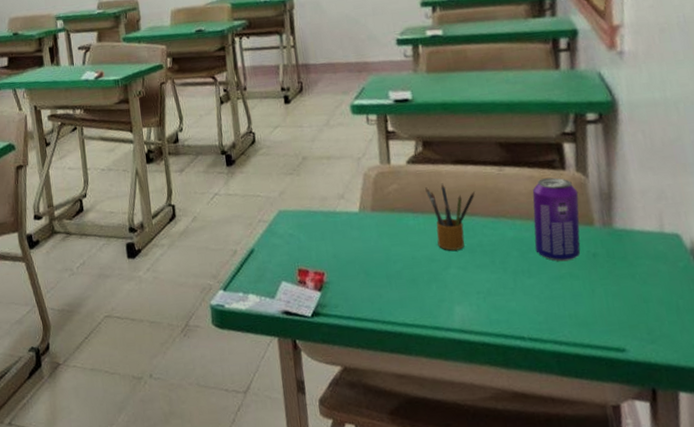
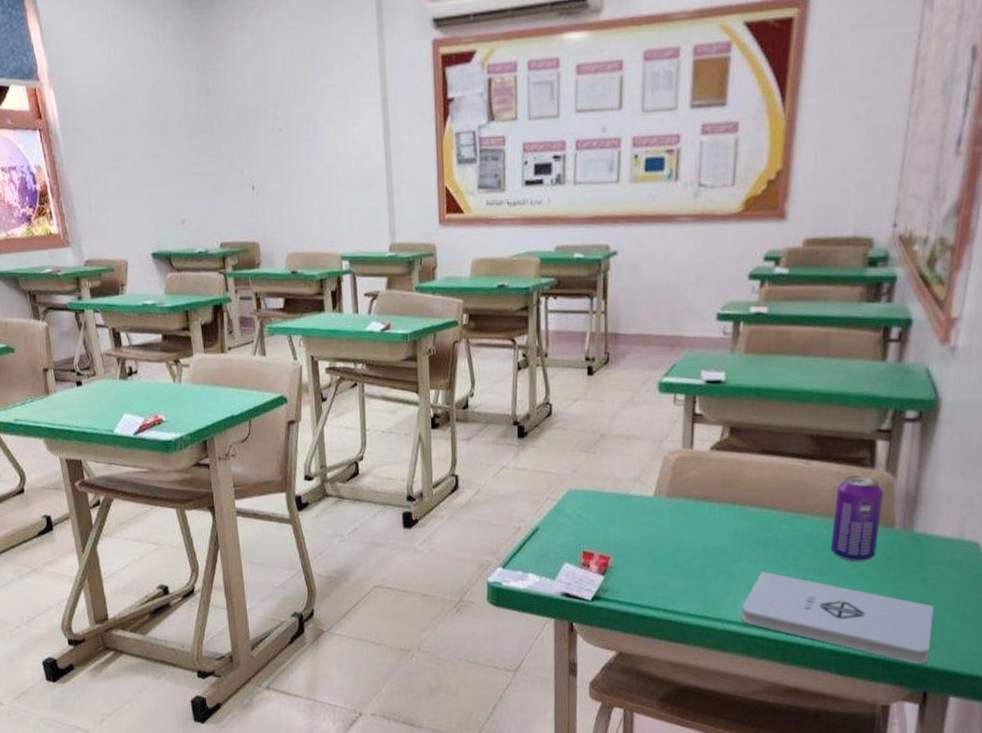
pencil box: present [425,183,476,251] -> none [726,473,778,543]
notepad: none [457,277,651,360] -> present [741,571,934,664]

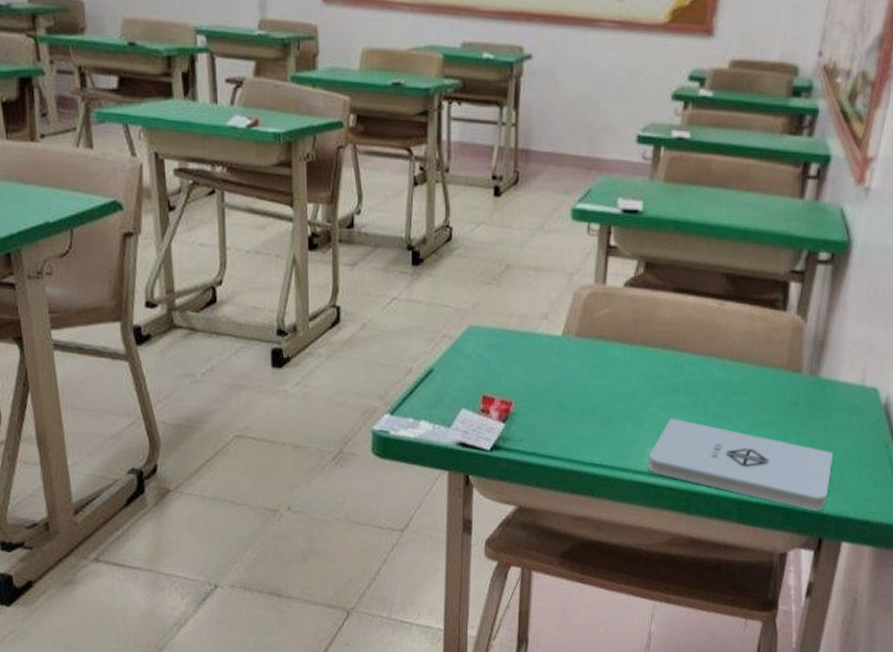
beverage can: present [830,476,884,562] -> none [739,318,794,408]

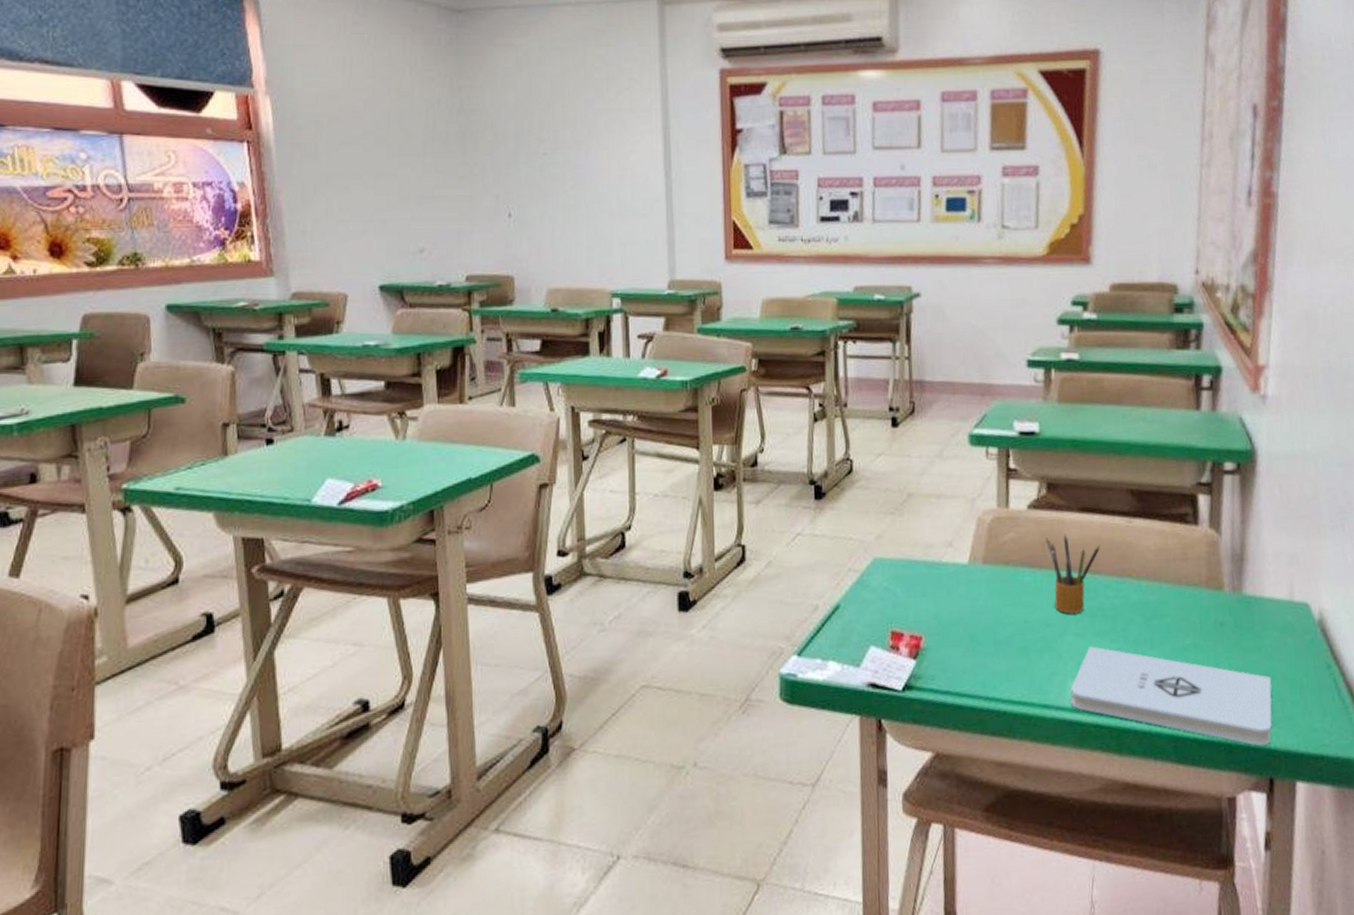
pencil box: none [639,312,692,388] -> present [1046,534,1101,614]

